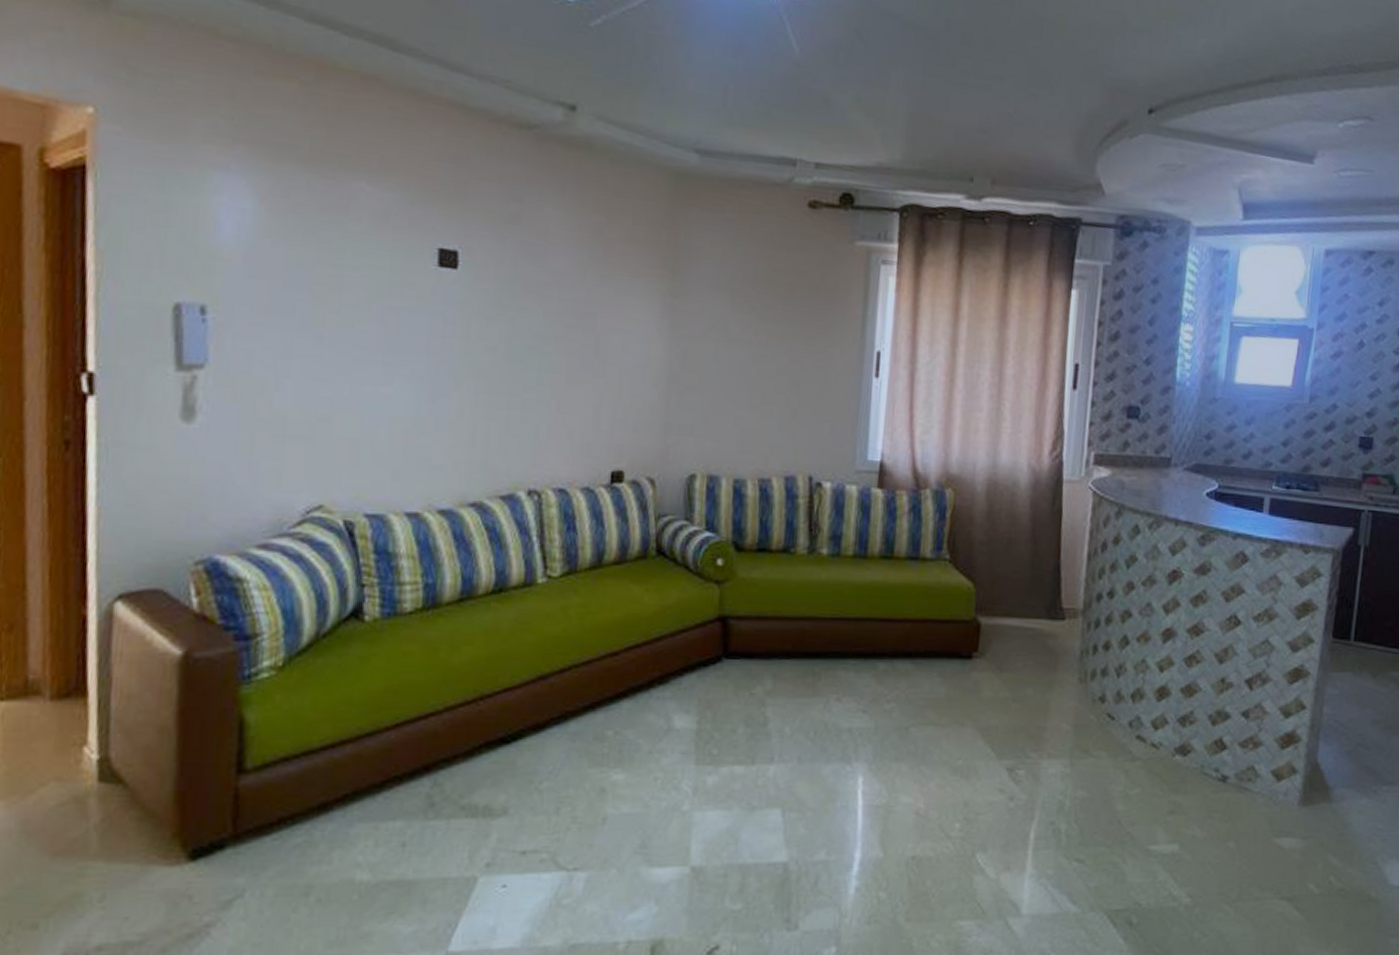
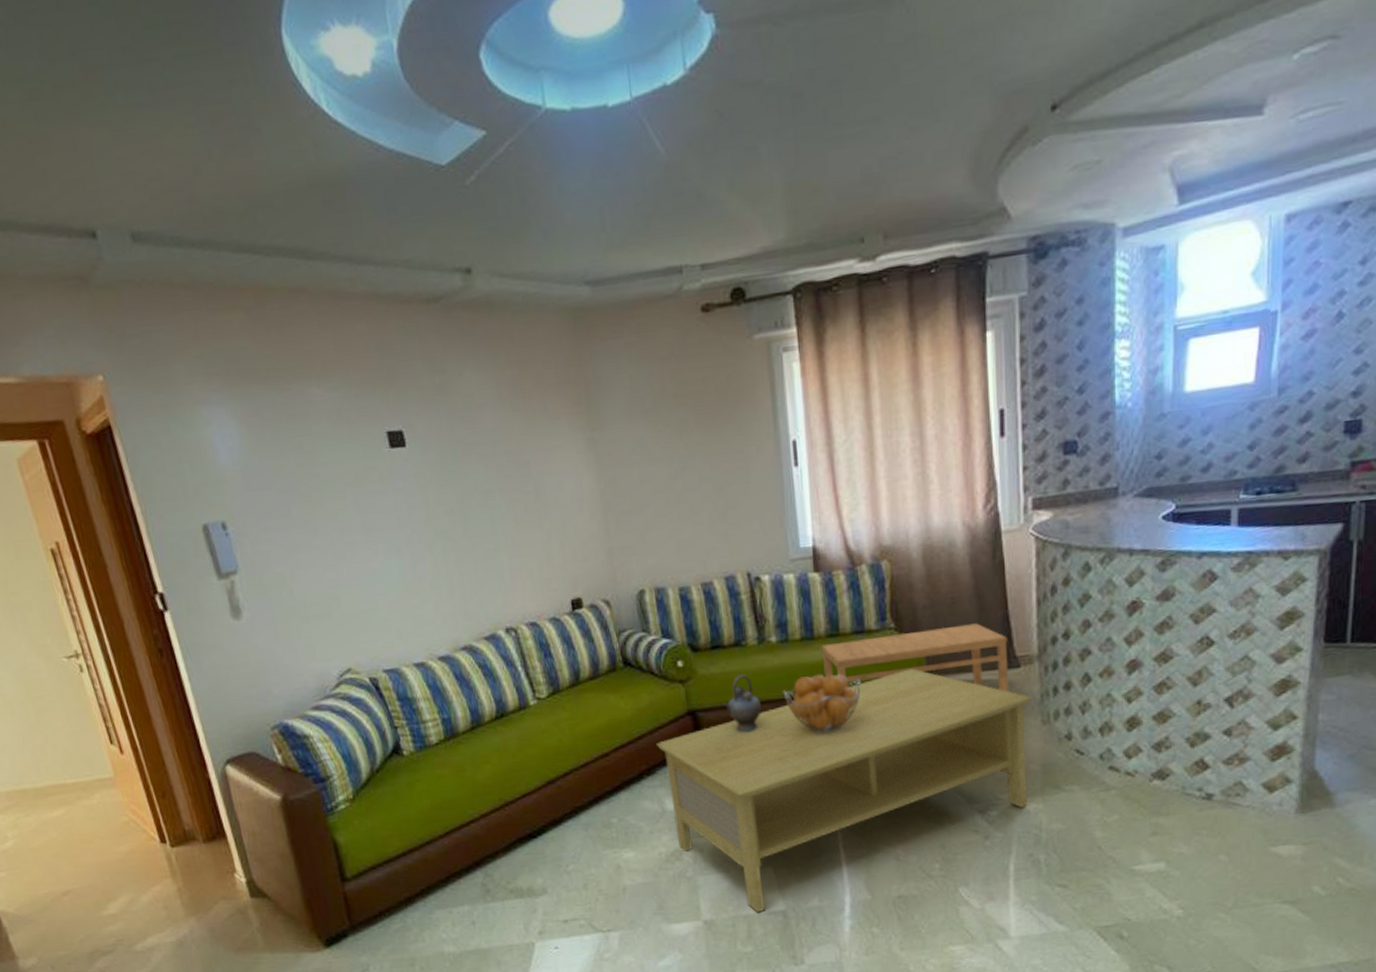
coffee table: none [676,605,1072,863] -> present [657,668,1031,913]
teapot: none [758,584,800,649] -> present [722,674,762,732]
fruit basket: none [825,596,908,664] -> present [782,674,862,735]
side table: none [871,565,1056,644] -> present [821,623,1009,693]

